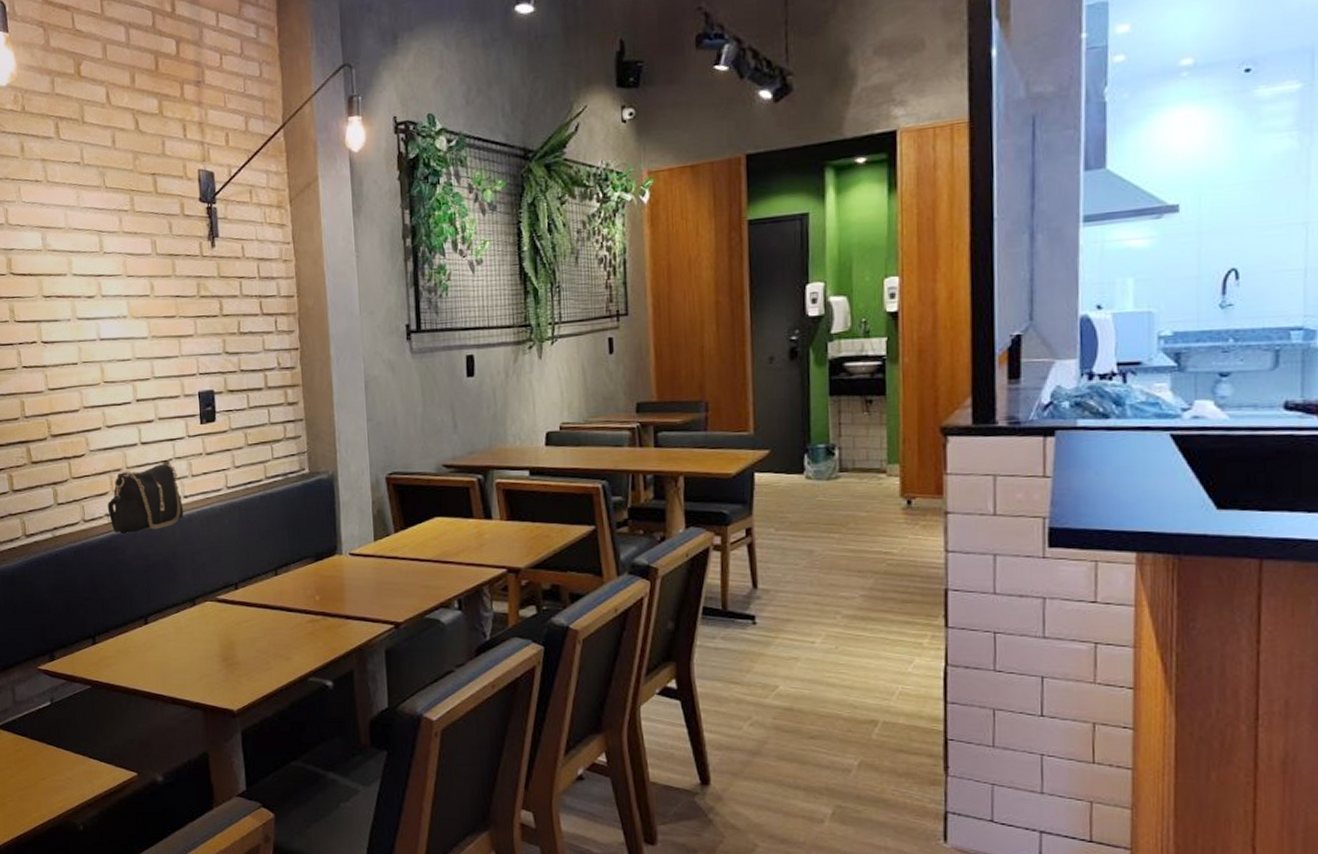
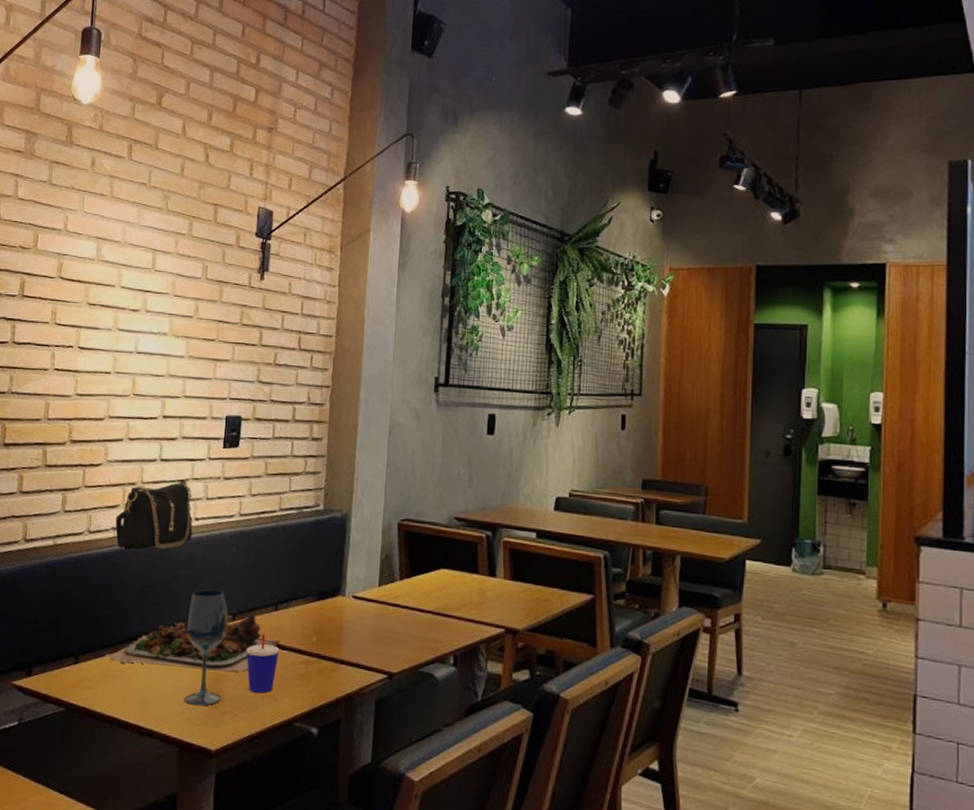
food platter: none [119,581,284,640] -> present [104,614,279,672]
wineglass: none [190,562,236,671] -> present [184,589,229,706]
beverage cup: none [252,598,285,654] -> present [246,633,280,693]

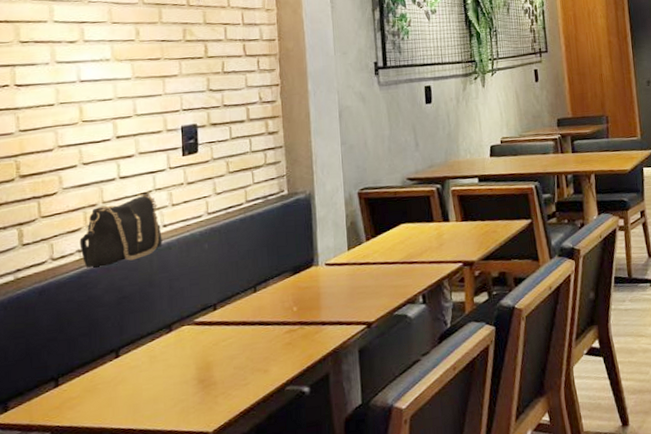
food platter: present [104,614,279,672] -> none [86,300,262,376]
wineglass: present [184,589,229,706] -> none [166,285,213,397]
beverage cup: present [246,633,280,693] -> none [230,315,264,370]

